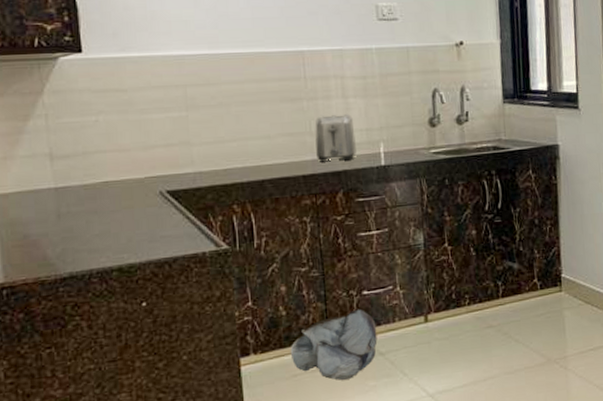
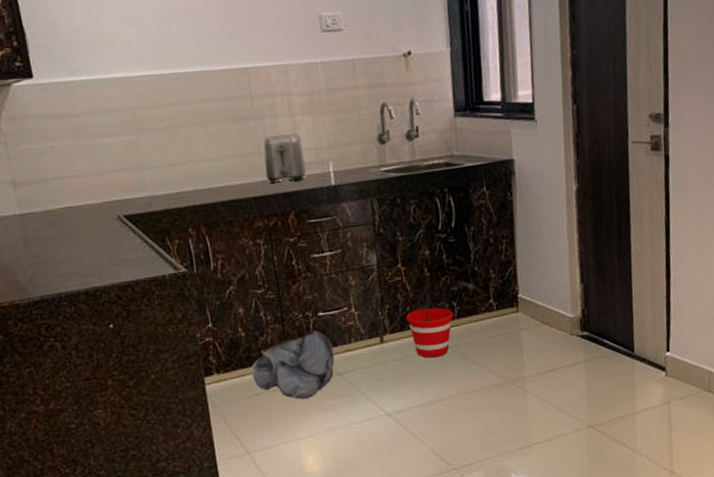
bucket: none [451,273,499,338] -> present [406,294,454,358]

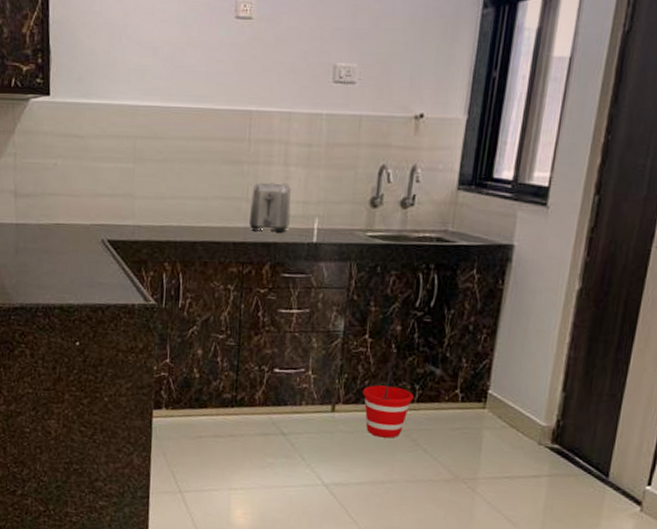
plastic bag: present [251,330,335,399] -> none [198,385,283,452]

